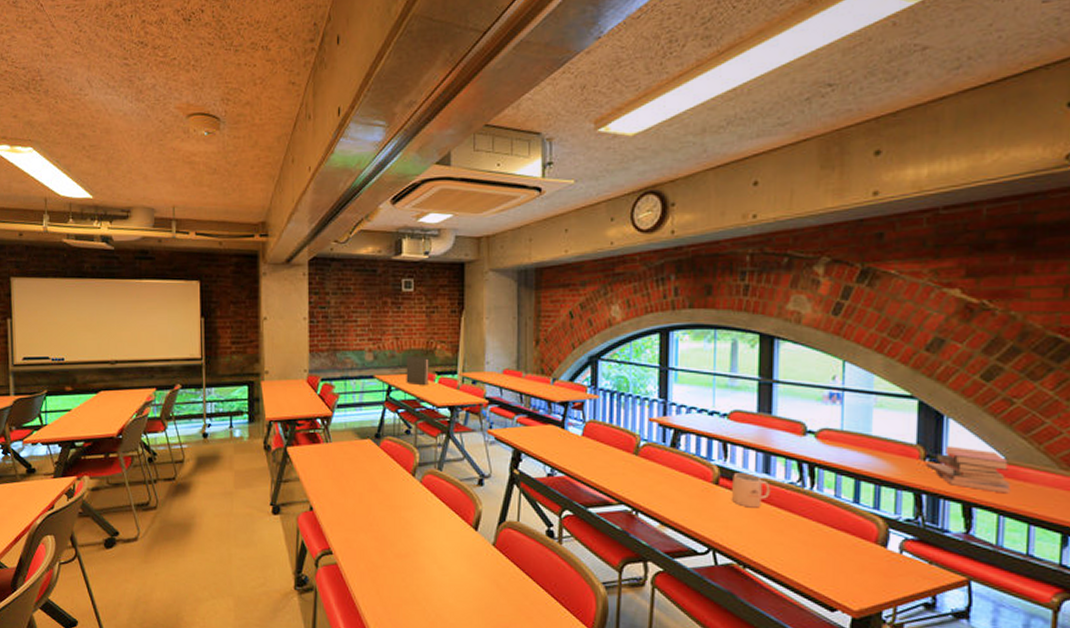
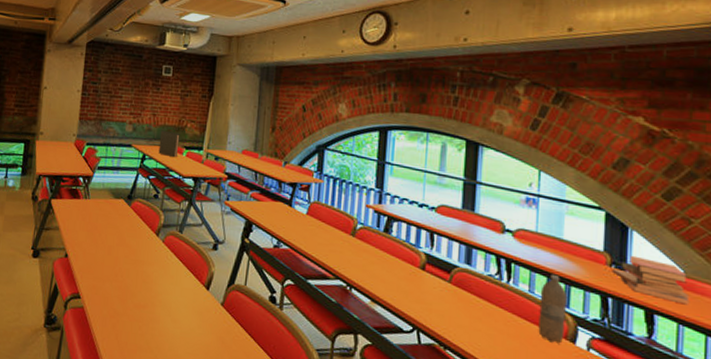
mug: present [731,473,771,508] -> none [435,261,471,295]
water bottle: none [846,475,878,549] -> present [538,274,568,344]

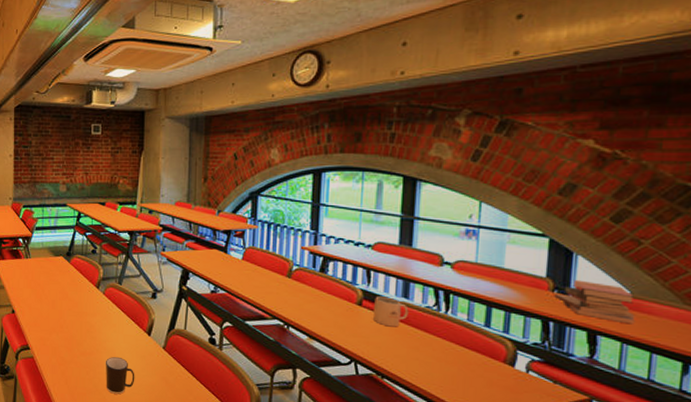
binder: present [158,130,180,158] -> none [93,188,113,214]
mug: none [158,311,191,354] -> present [106,356,135,395]
mug: none [435,261,471,295] -> present [372,296,409,328]
water bottle: present [538,274,568,344] -> none [476,302,508,368]

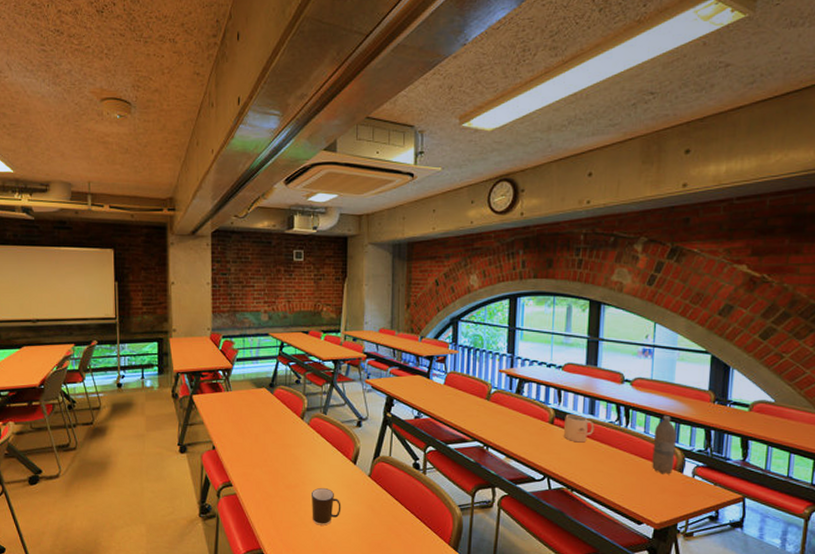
water bottle: none [476,302,508,368] -> present [652,415,677,475]
books: present [554,279,636,325] -> none [715,391,779,429]

